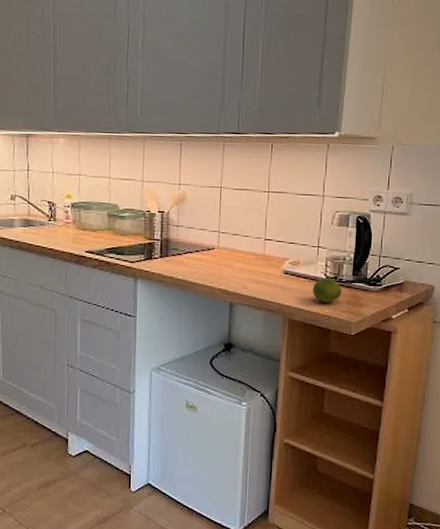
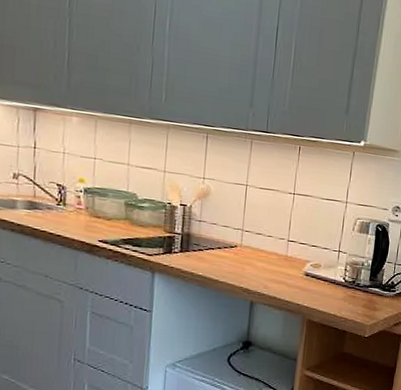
fruit: present [312,278,342,303] -> none [331,282,359,306]

